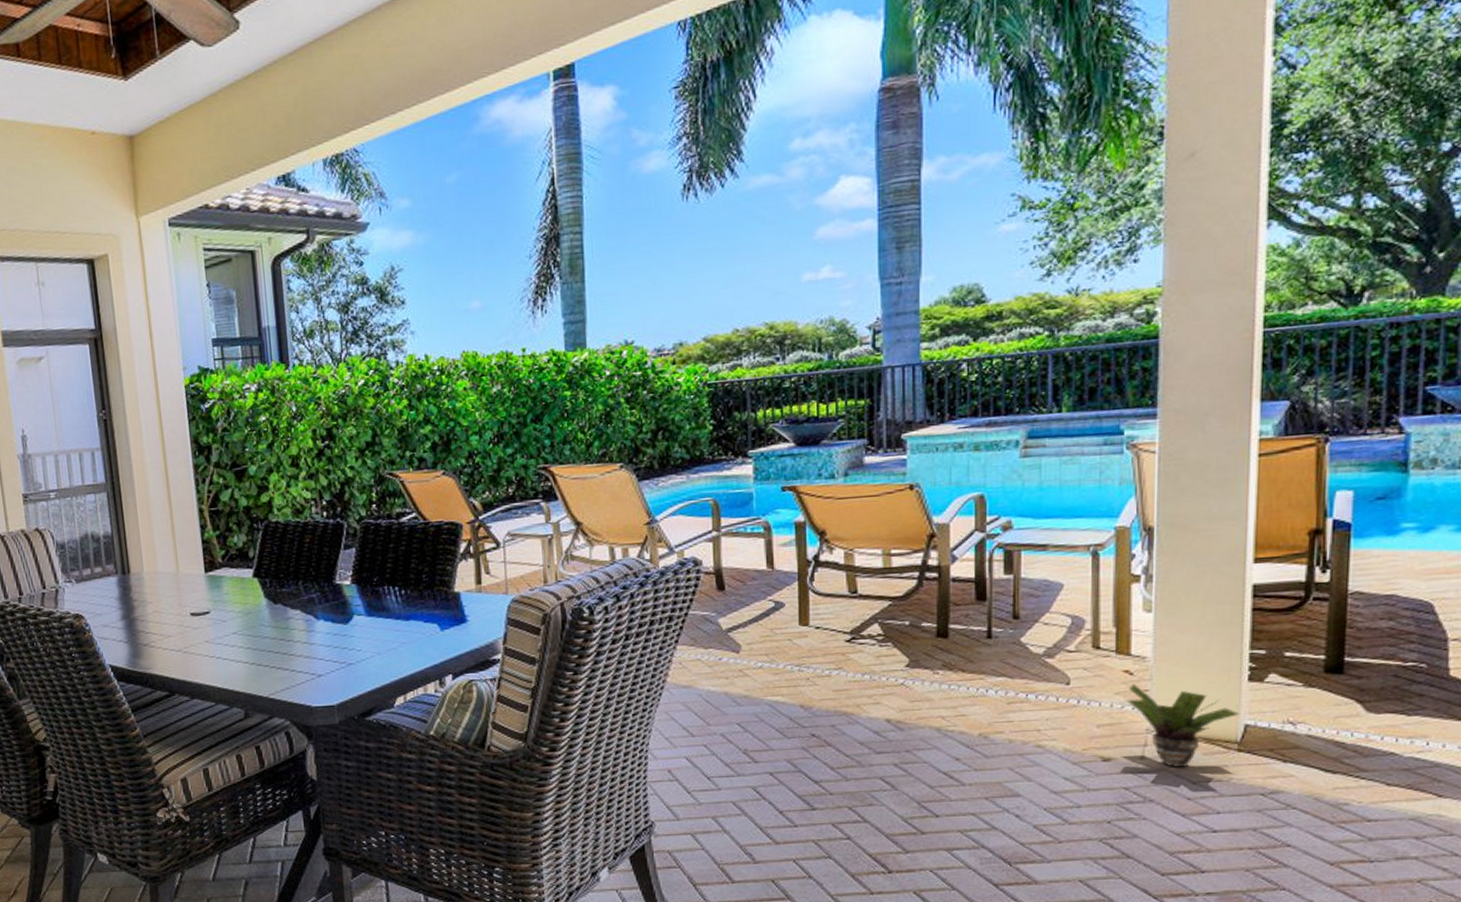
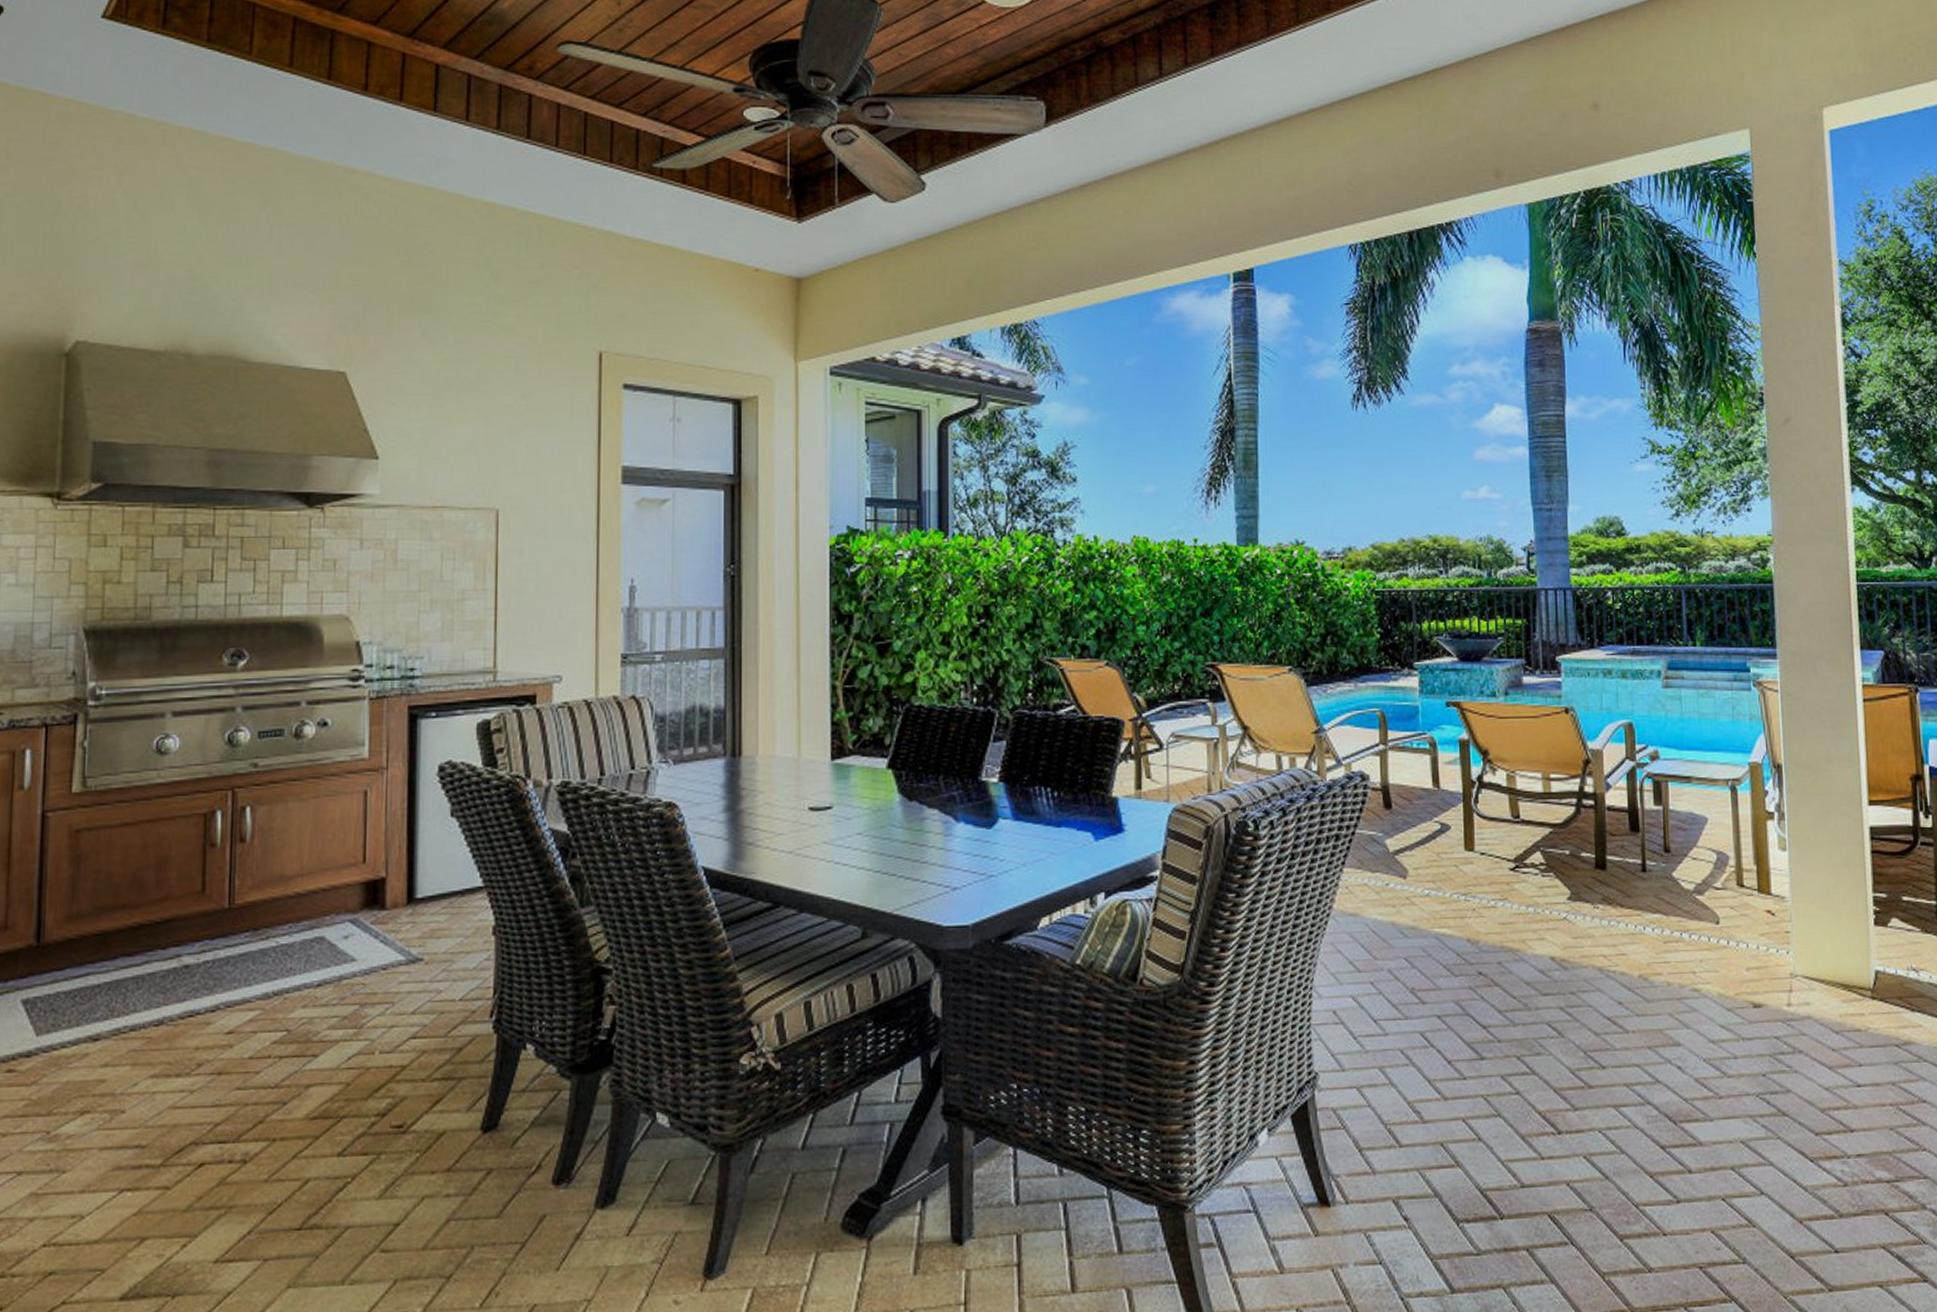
potted plant: present [1126,683,1240,768] -> none [1771,924,1870,1016]

